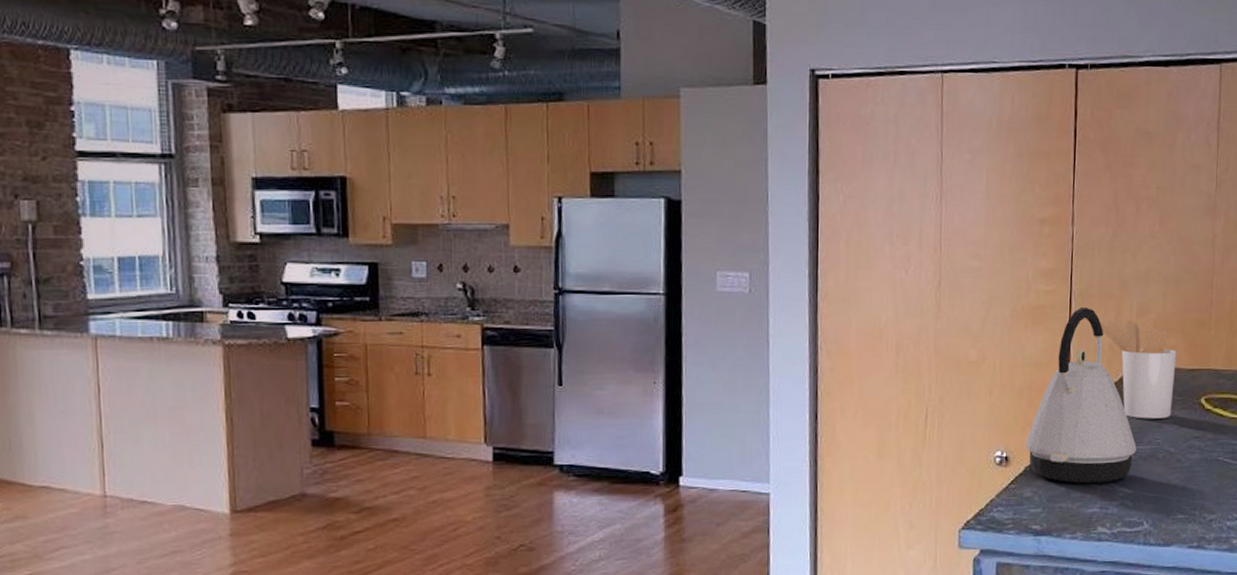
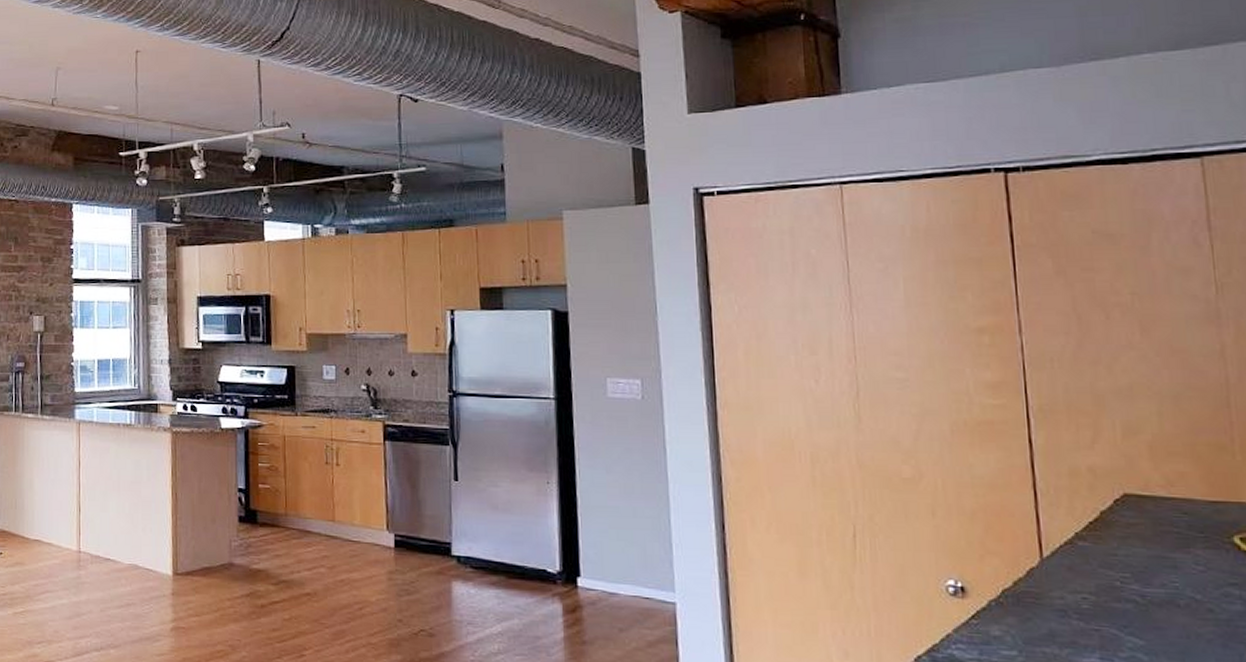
kettle: present [1025,306,1137,484] -> none [986,423,1145,629]
utensil holder: present [1099,320,1177,419] -> none [1071,439,1191,558]

